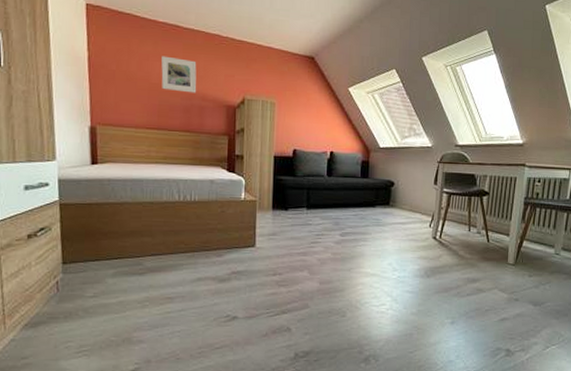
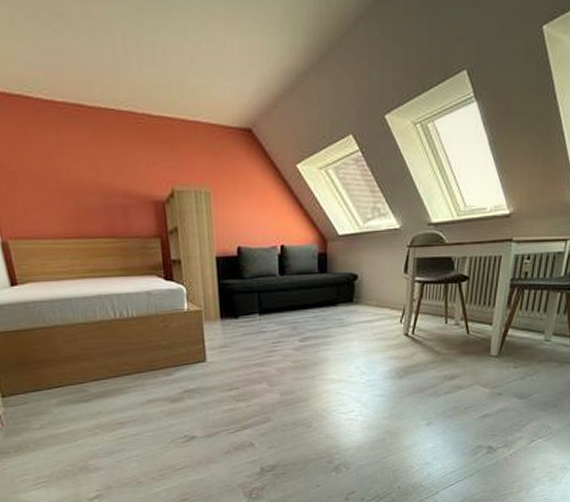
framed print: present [161,56,197,93] -> none [68,146,116,190]

